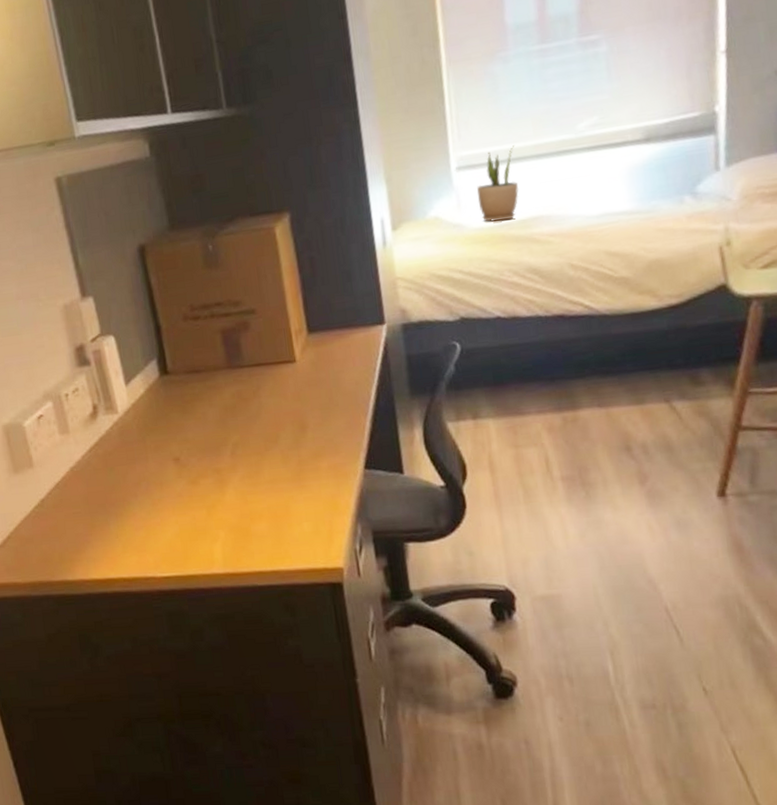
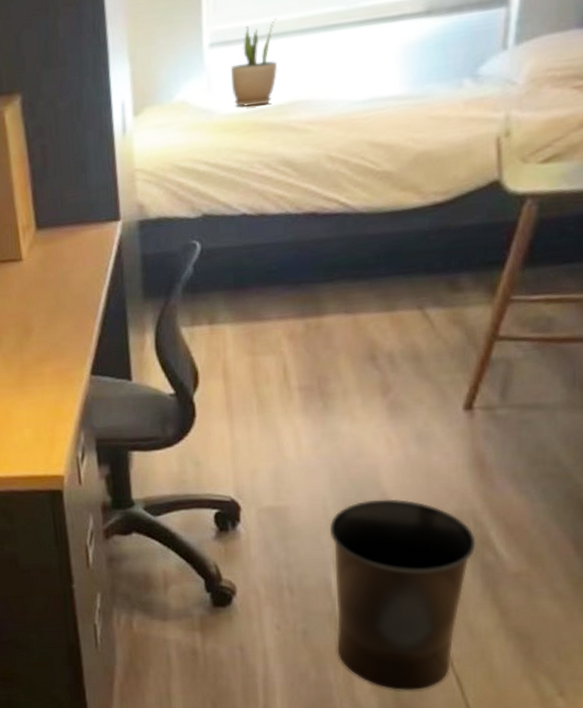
waste bin: none [602,584,745,782] -> present [330,498,476,690]

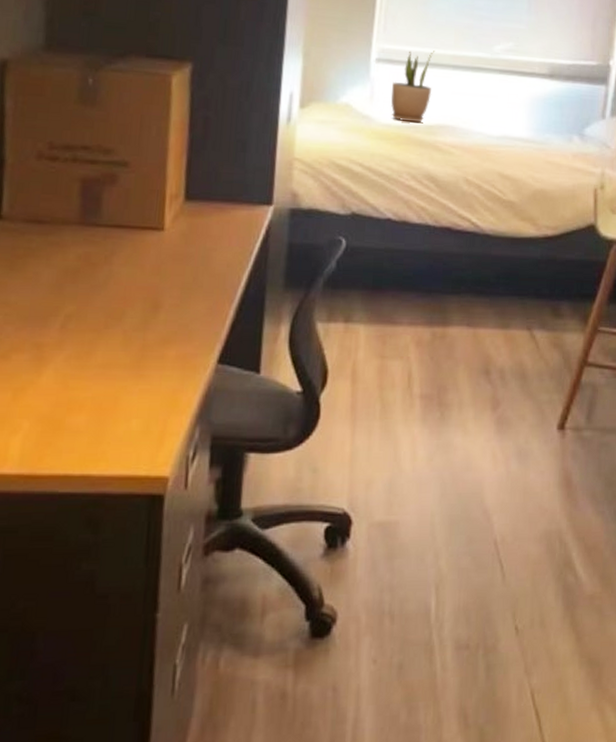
waste bin: present [330,498,476,690] -> none [429,516,561,730]

